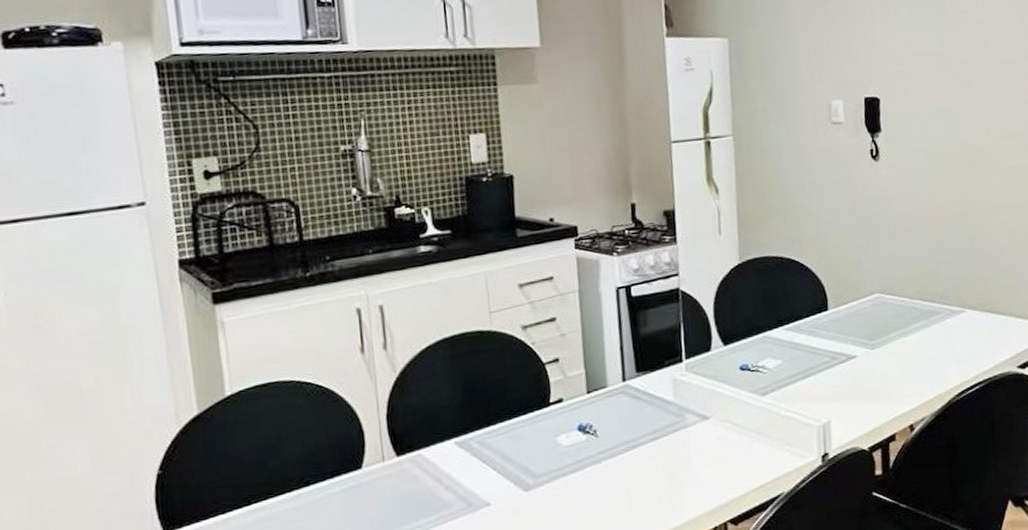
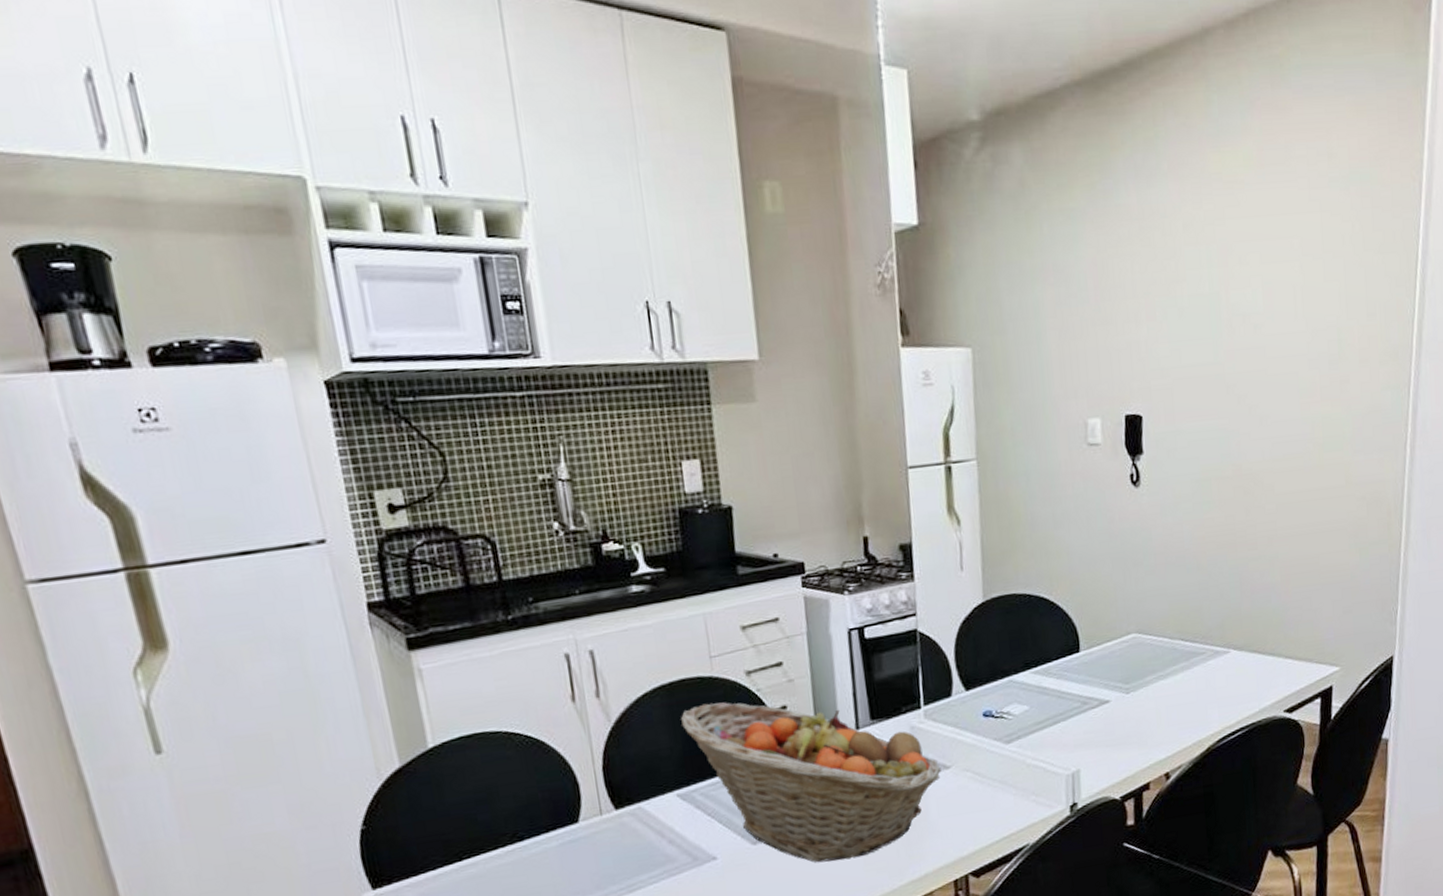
fruit basket: none [461,354,701,510] -> present [681,702,941,863]

